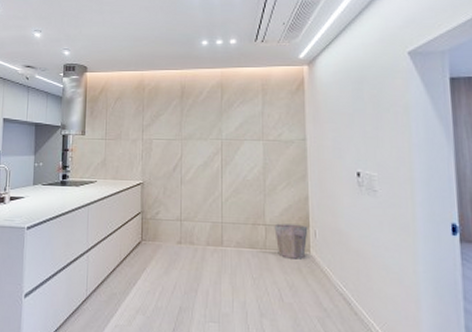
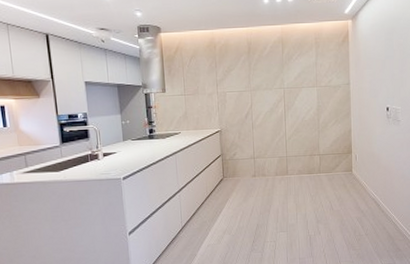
waste bin: present [274,223,308,260] -> none [326,152,351,178]

